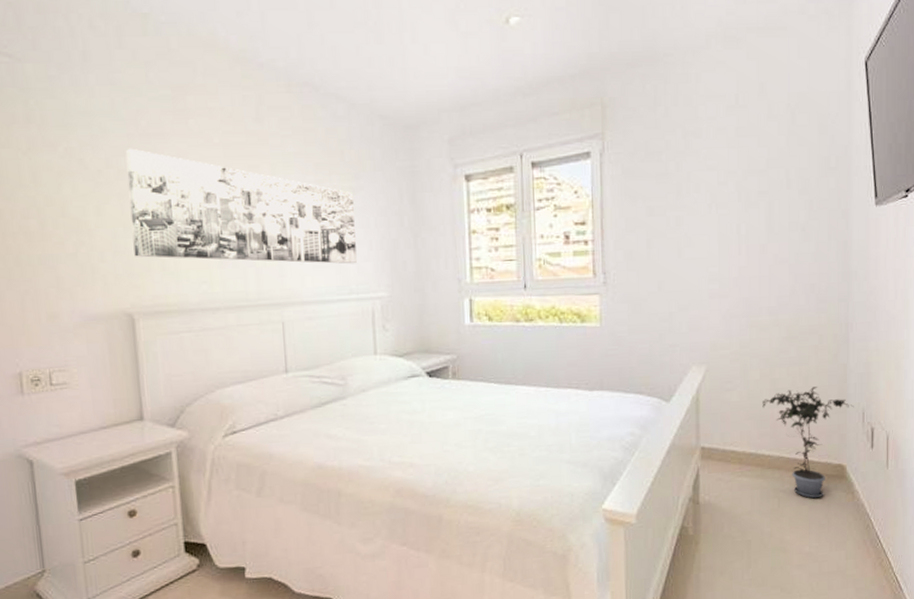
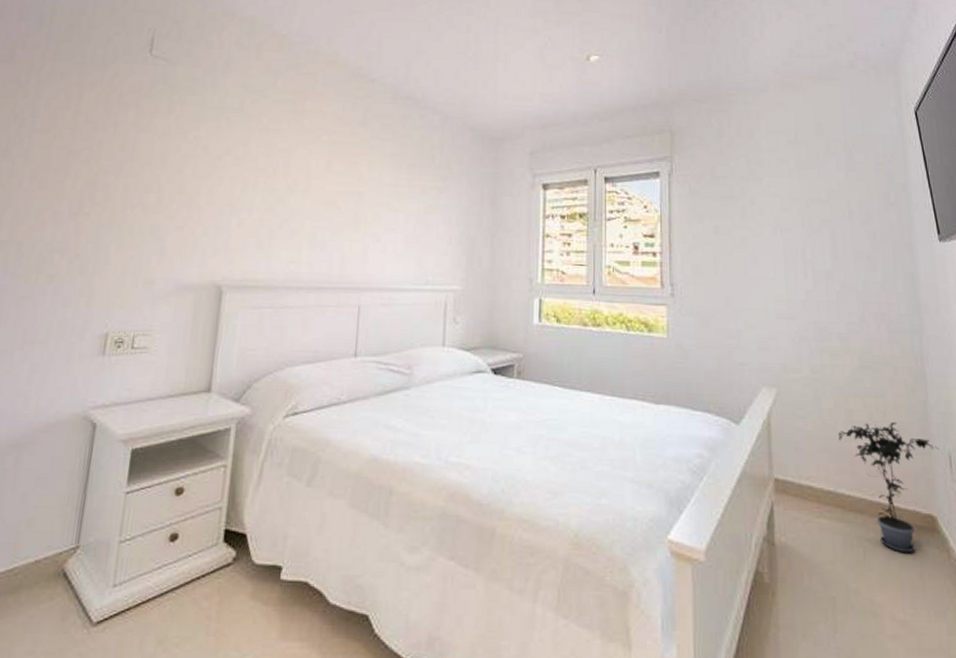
wall art: present [125,148,357,265] -> none [234,140,439,257]

